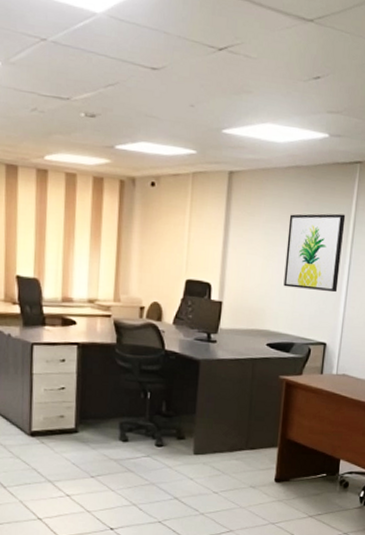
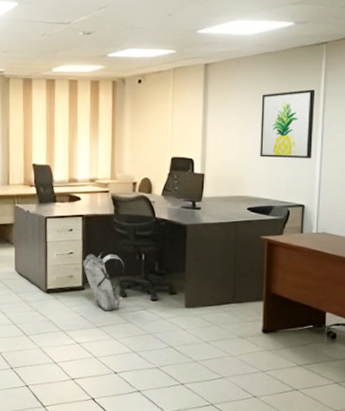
backpack: none [77,387,128,458] -> present [83,251,126,311]

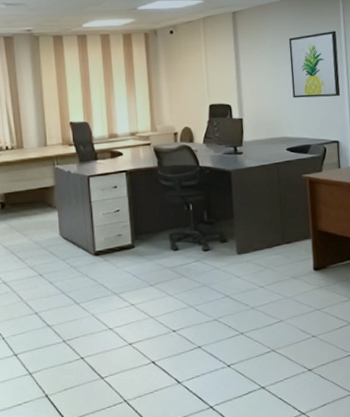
backpack: present [83,251,126,311] -> none [130,205,177,268]

